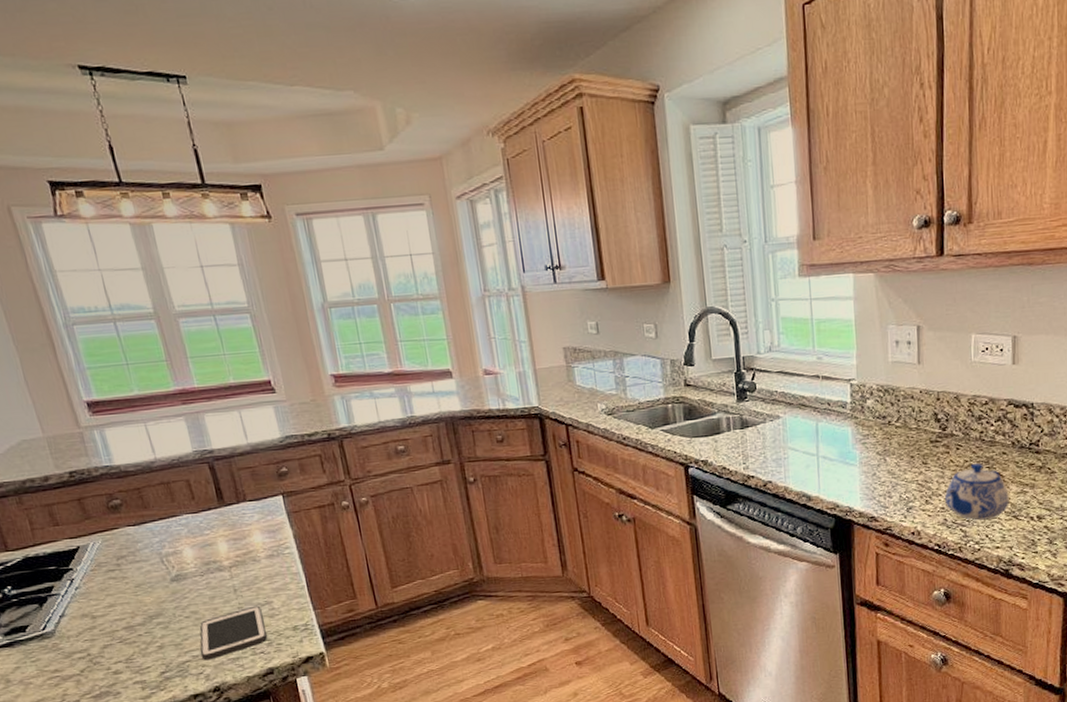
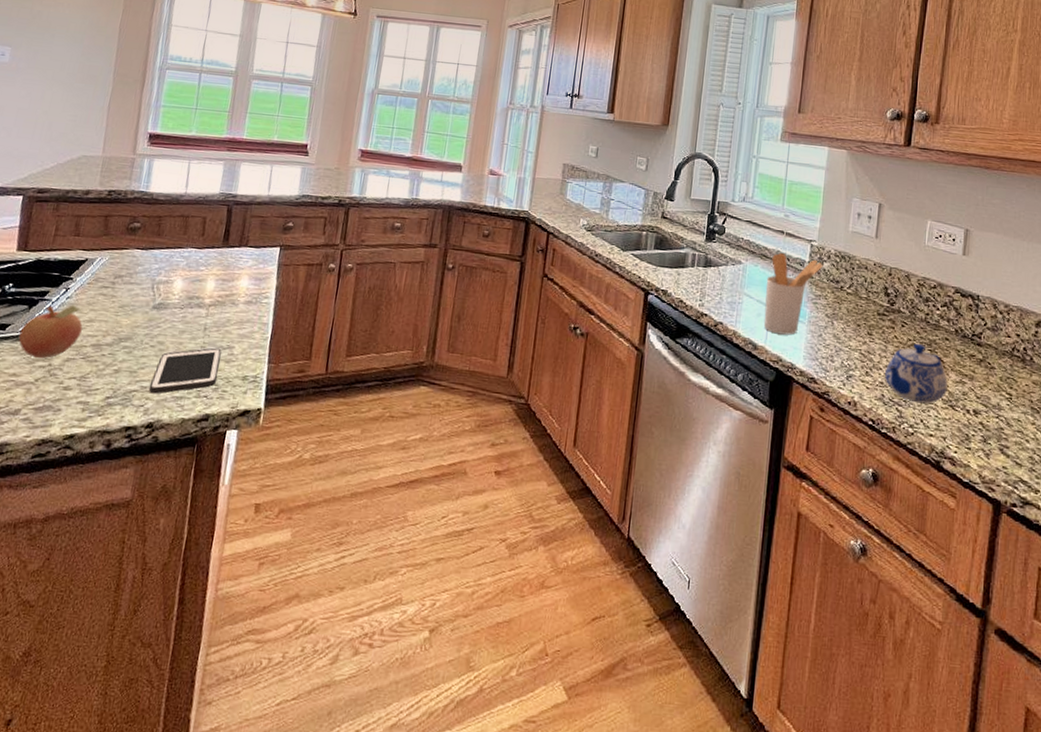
fruit: none [41,594,108,652] -> present [18,304,84,359]
utensil holder: none [809,398,867,482] -> present [763,252,823,335]

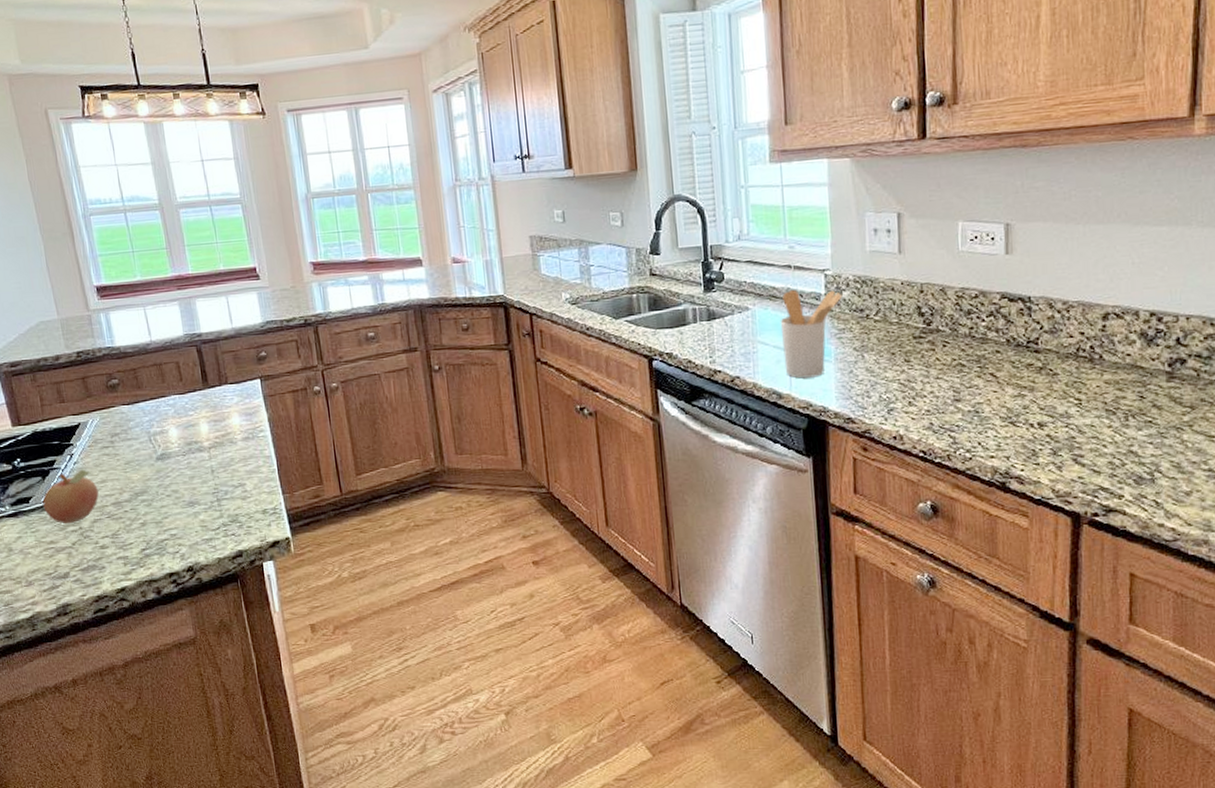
cell phone: present [149,347,222,394] -> none [177,487,239,540]
teapot: present [885,343,948,404] -> none [931,361,1005,426]

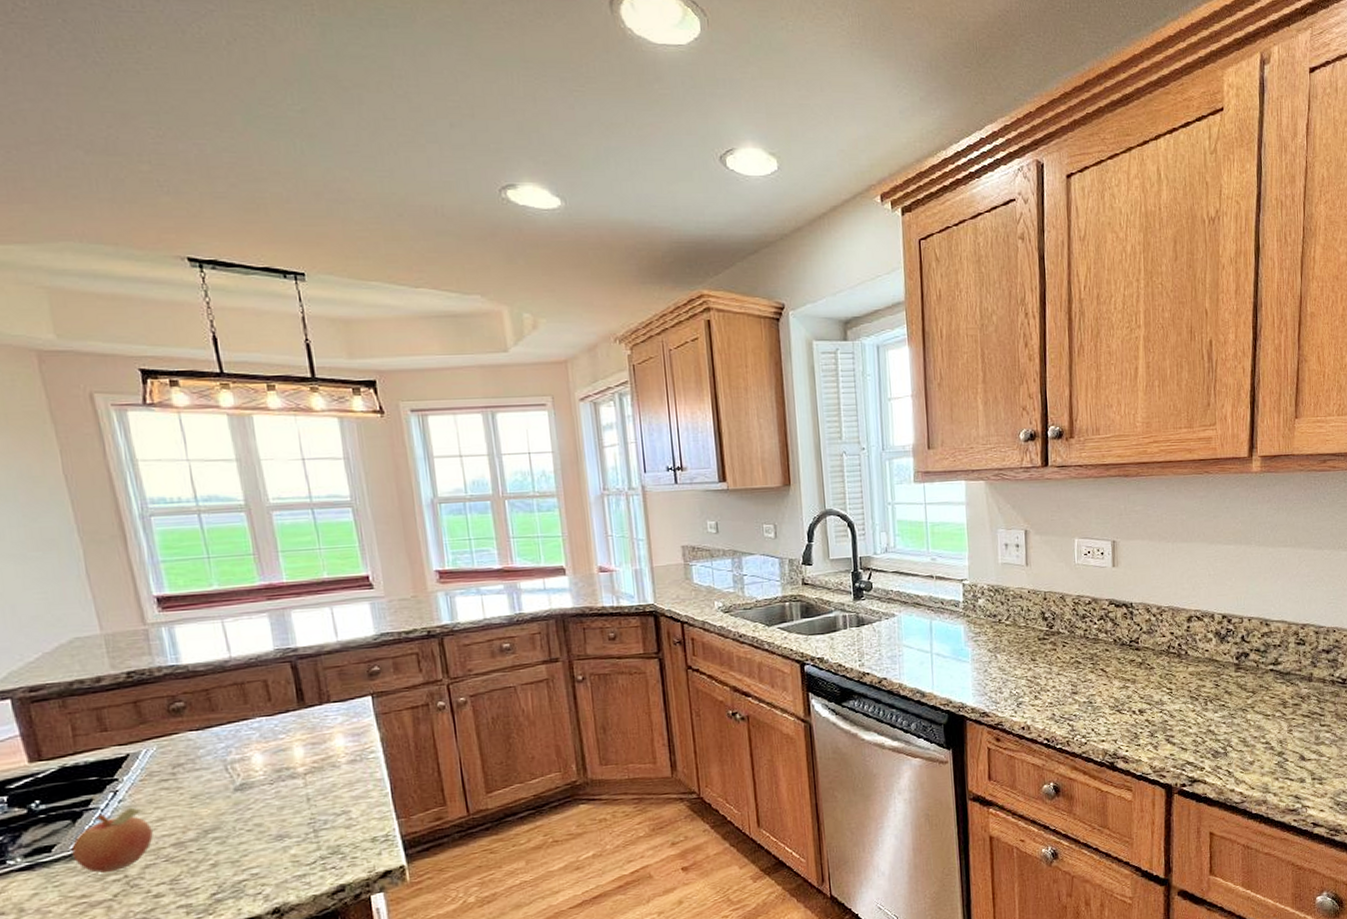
utensil holder: present [780,289,843,379] -> none [923,597,978,678]

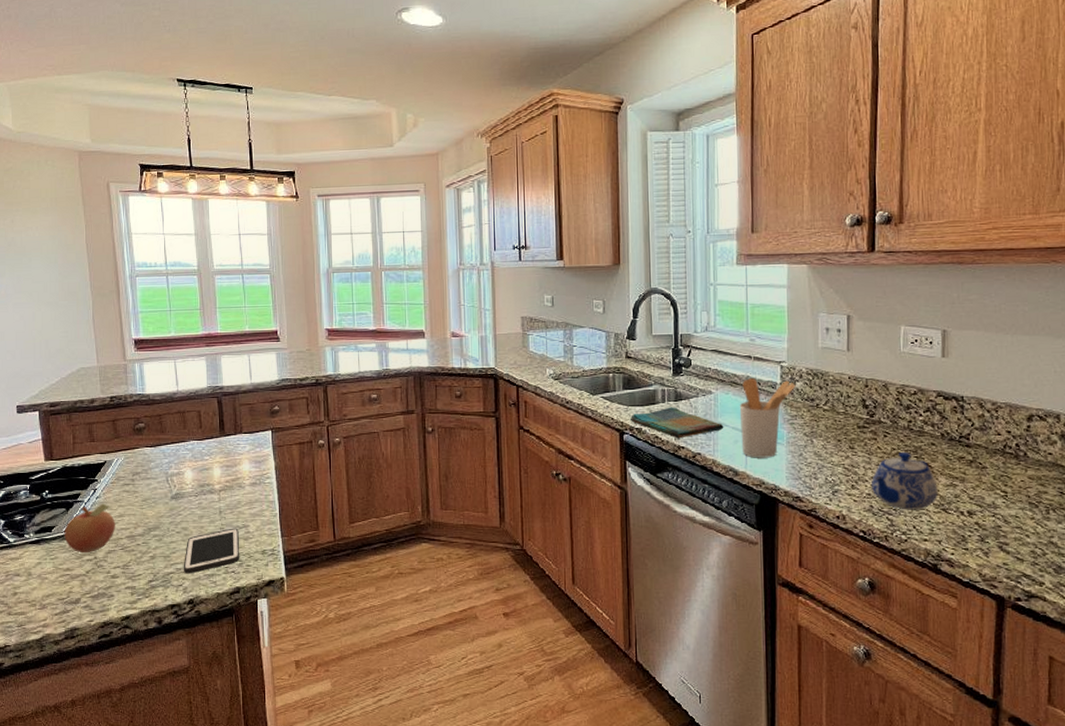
cell phone: none [260,815,341,879] -> present [183,528,239,574]
dish towel: none [810,632,909,665] -> present [629,407,724,439]
utensil holder: none [923,597,978,678] -> present [739,377,796,458]
teapot: none [1053,659,1113,715] -> present [872,451,938,510]

